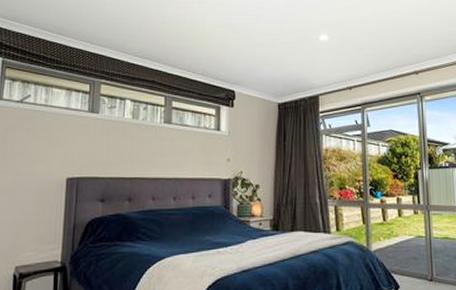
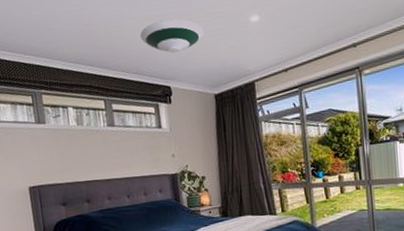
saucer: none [211,29,274,60] -> present [140,19,204,54]

